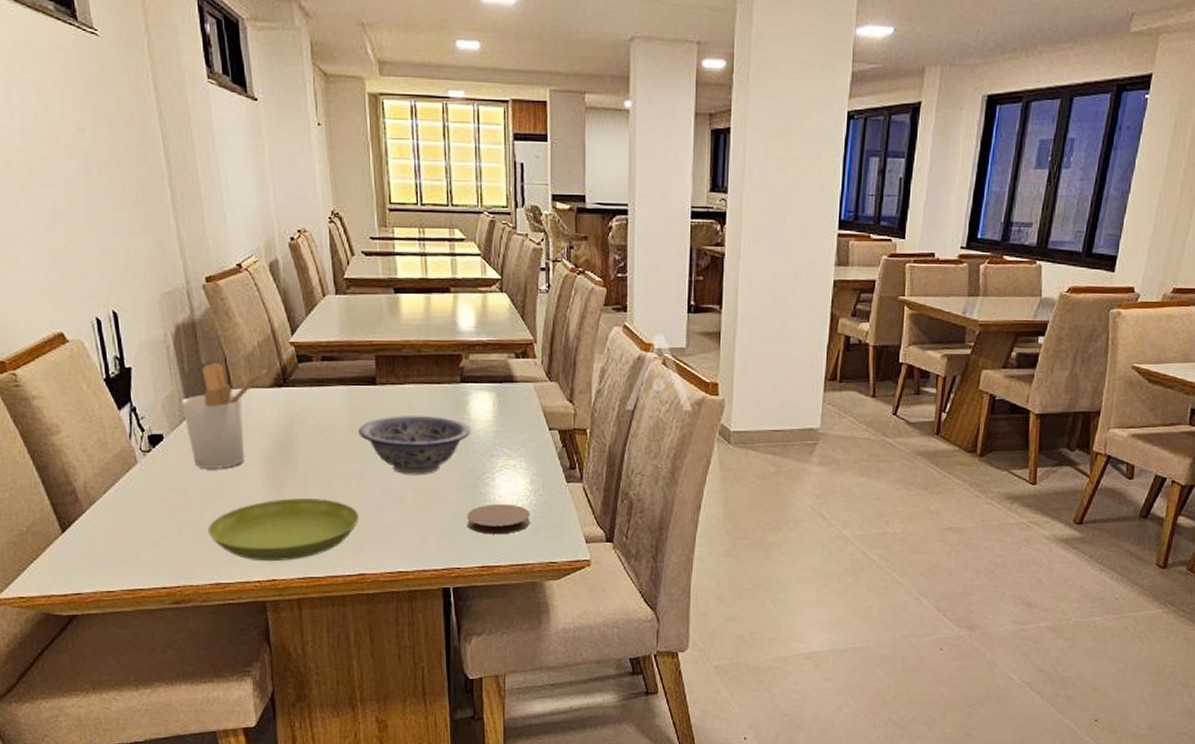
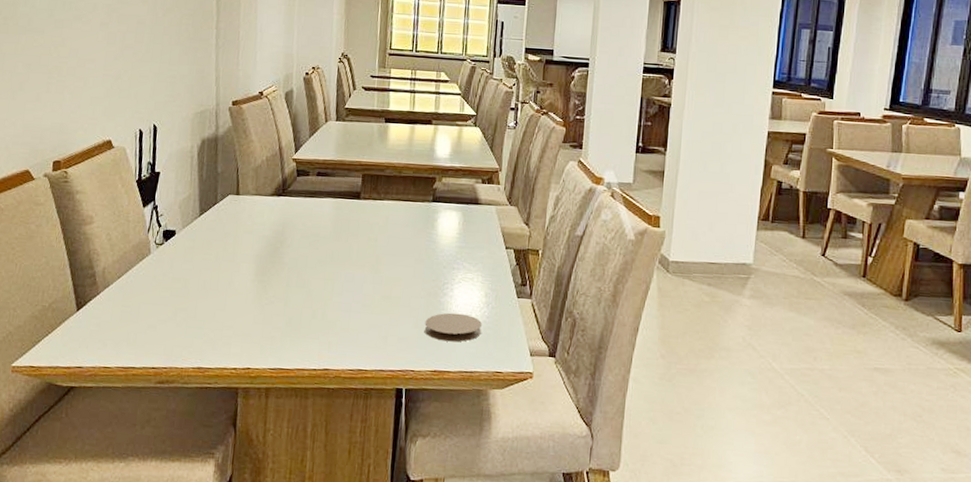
utensil holder: present [181,363,267,469] -> none [195,172,271,264]
saucer: present [207,498,359,562] -> none [198,294,330,352]
bowl: present [359,416,471,475] -> none [340,227,437,282]

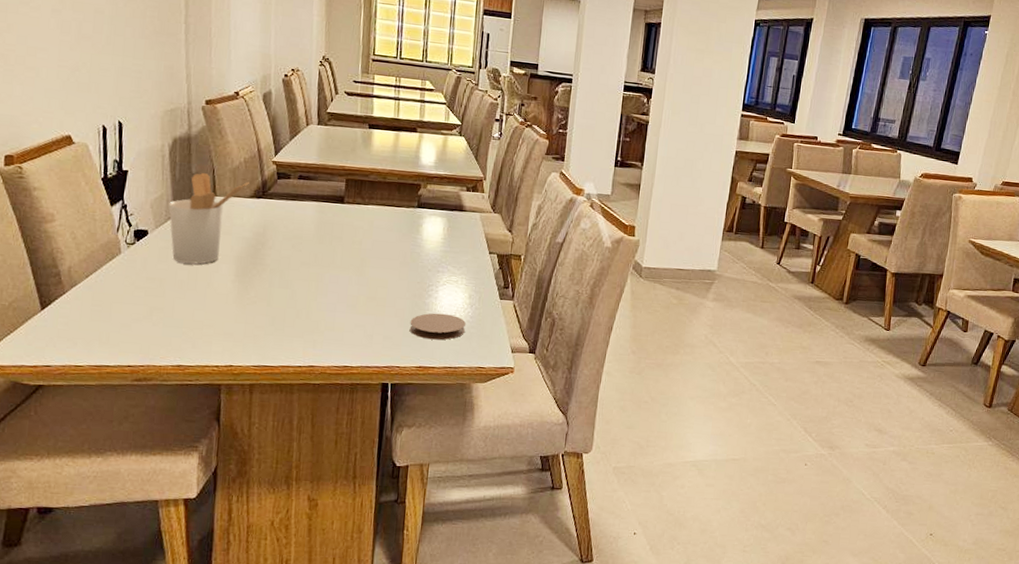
utensil holder: none [195,172,271,264] -> present [168,173,249,264]

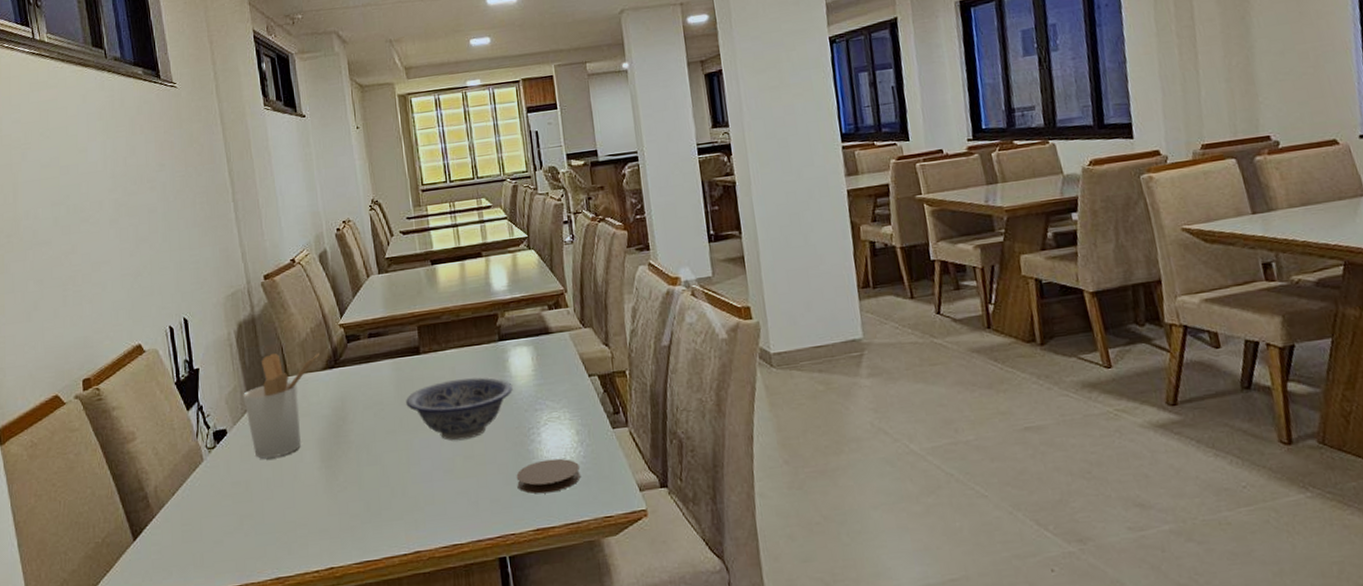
bowl: none [323,231,422,284] -> present [406,376,513,441]

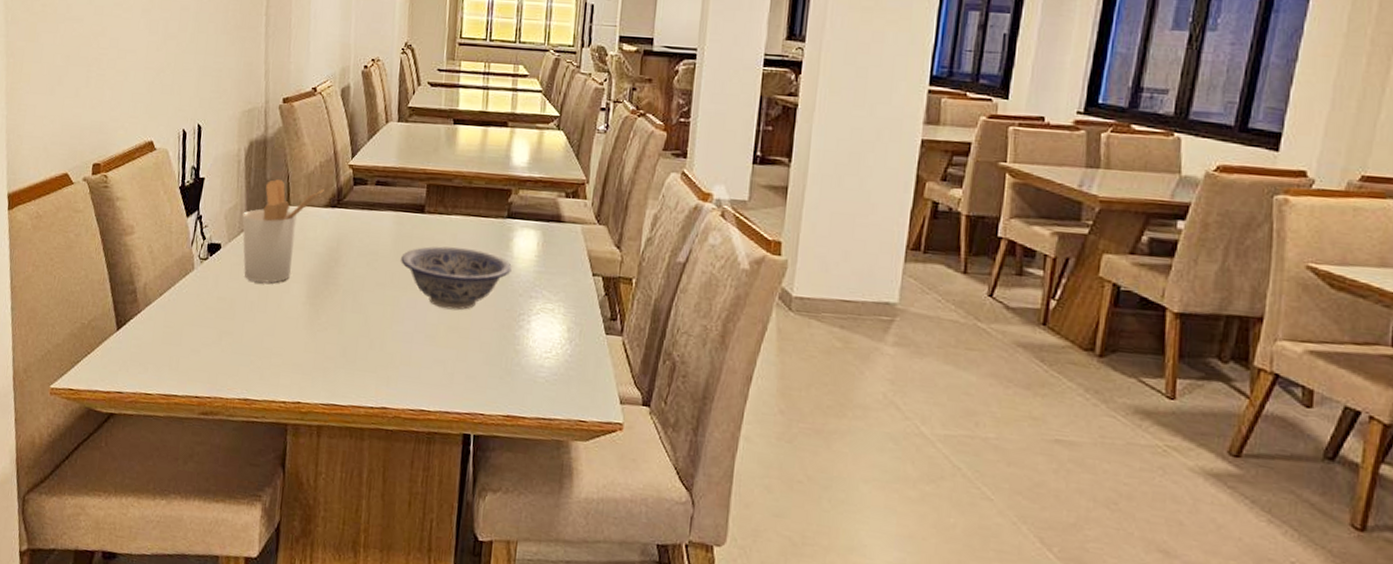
coaster: present [516,458,582,494] -> none [496,348,564,384]

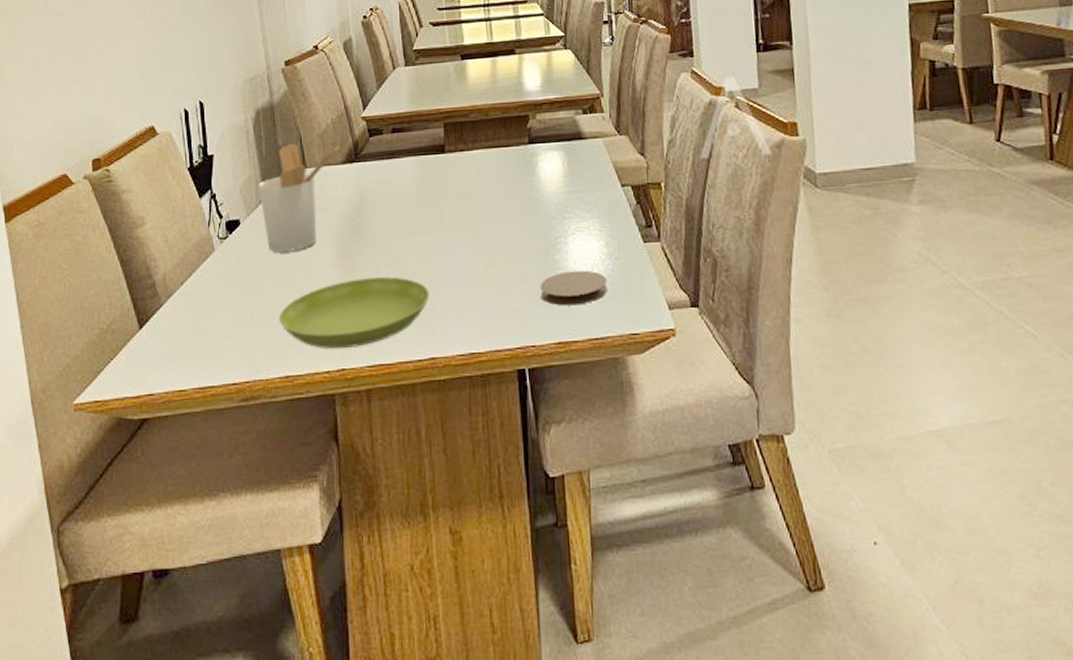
saucer: none [245,319,390,384] -> present [278,277,429,349]
bowl: present [401,246,512,310] -> none [428,180,541,246]
coaster: none [496,348,564,384] -> present [540,270,609,306]

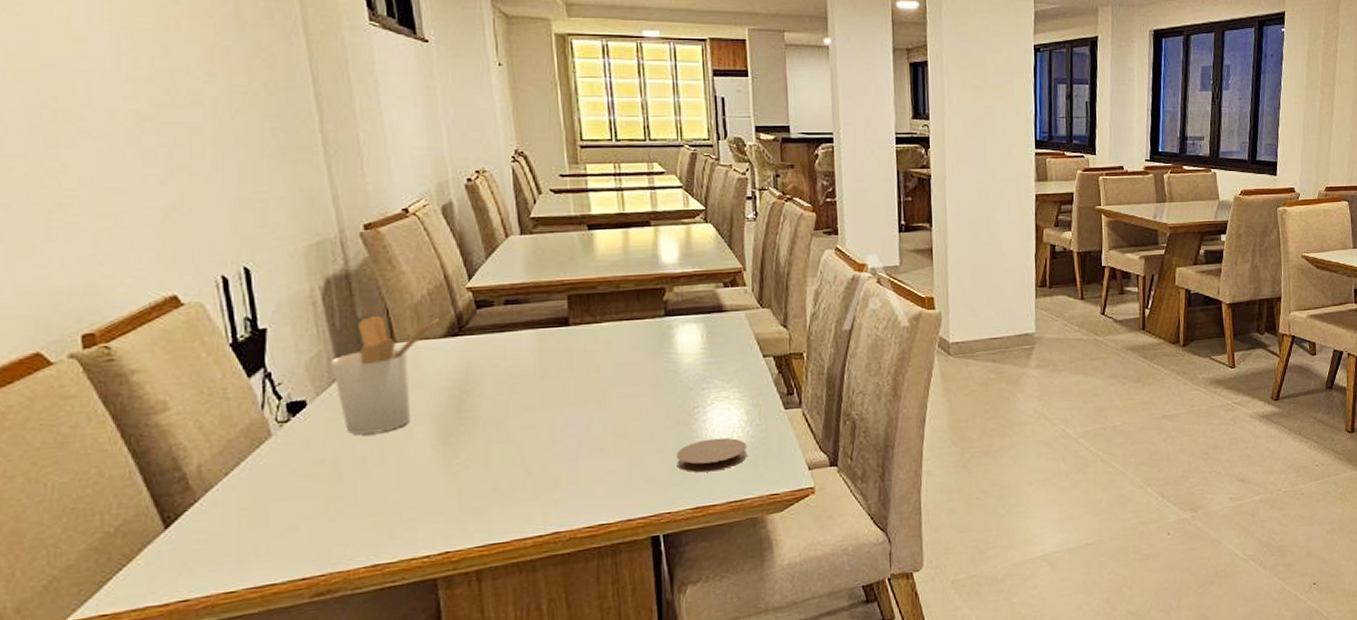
saucer: present [278,277,429,349] -> none [362,454,551,533]

